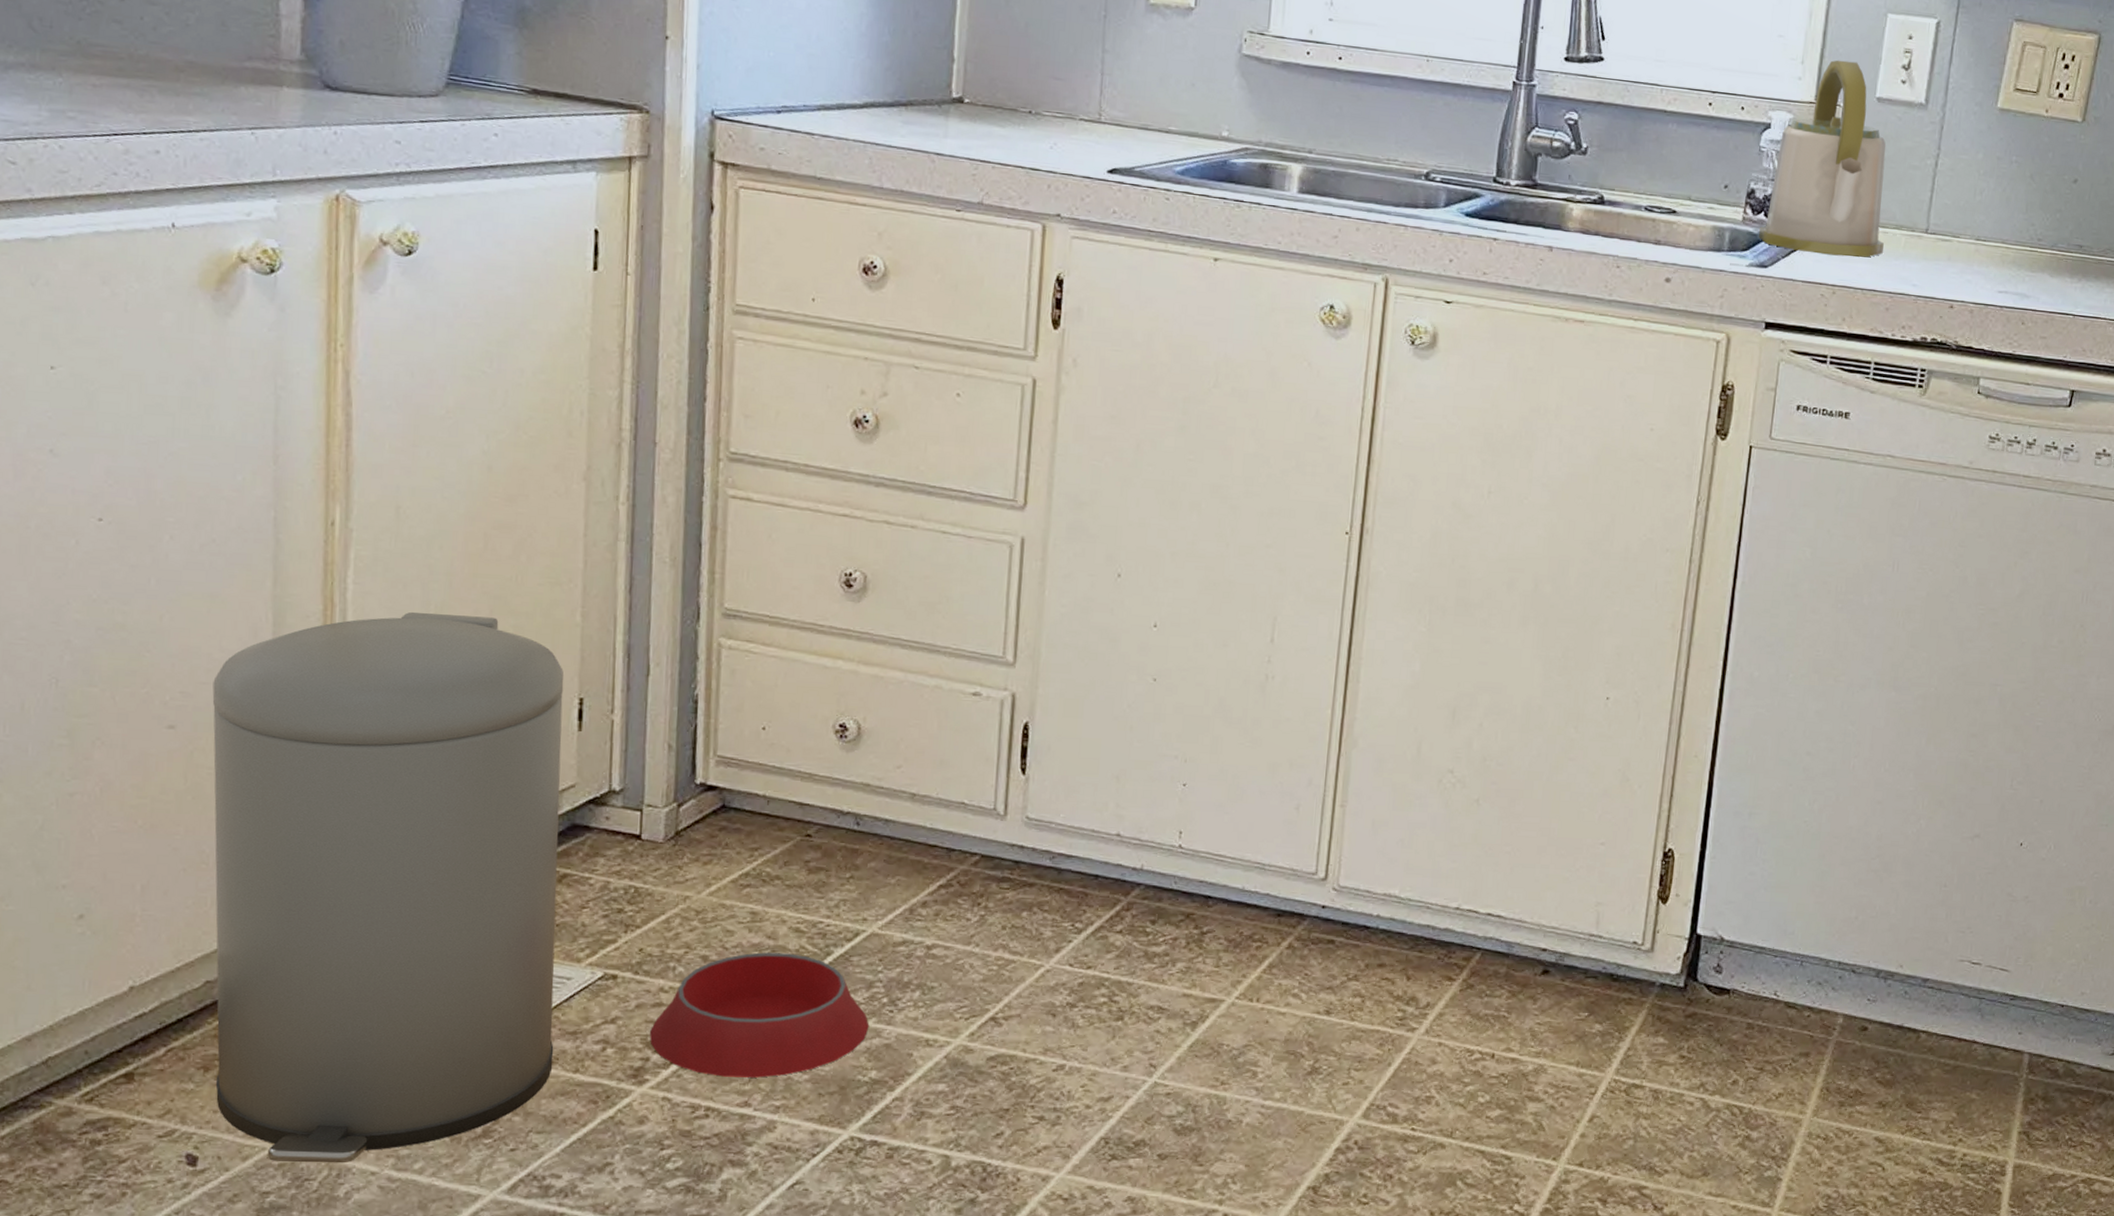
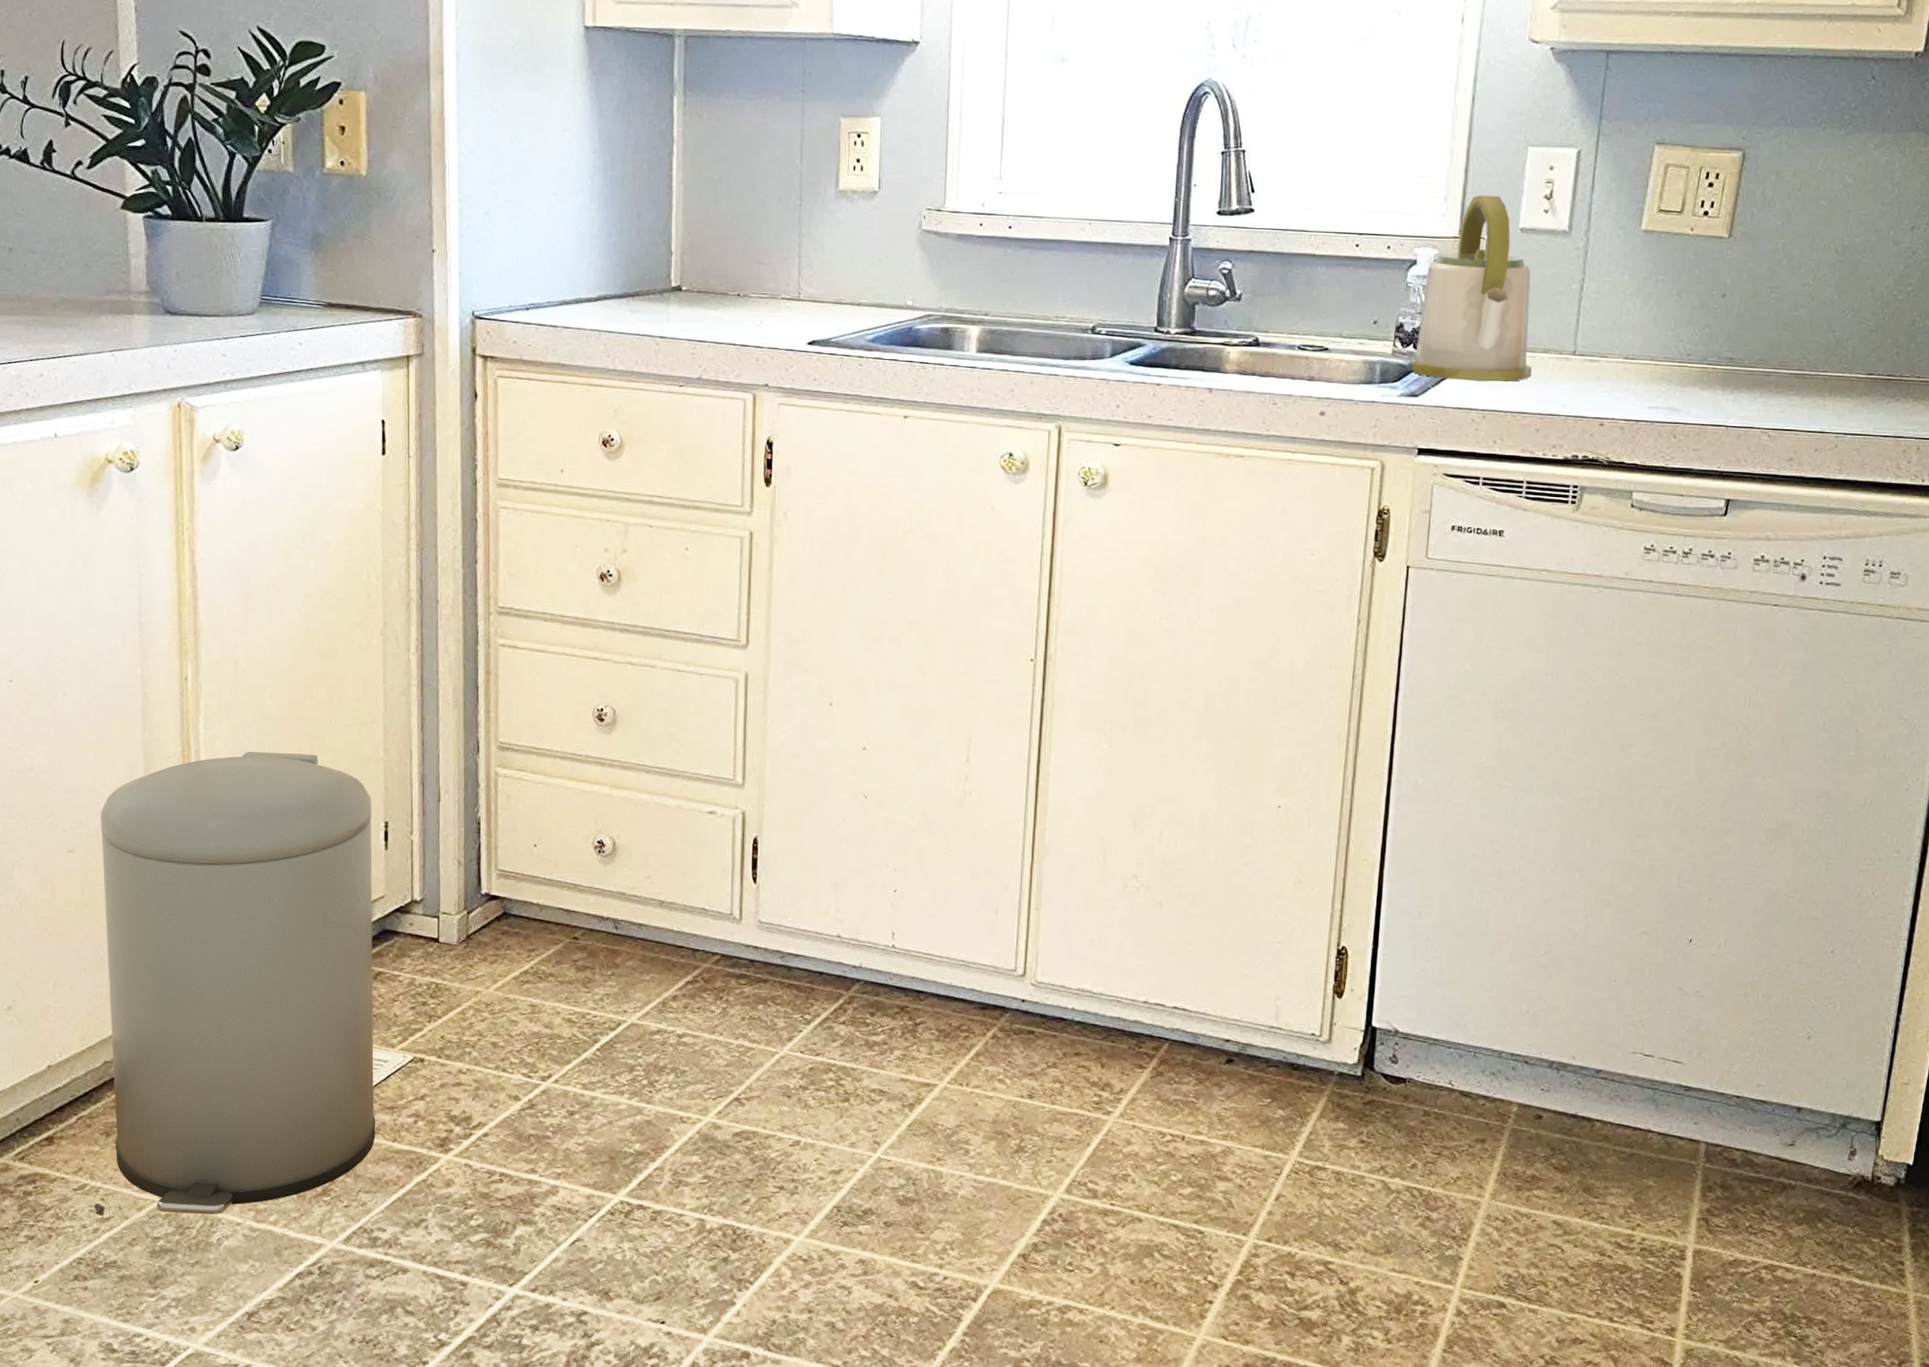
pet bowl: present [650,952,869,1078] -> none [452,1040,633,1148]

